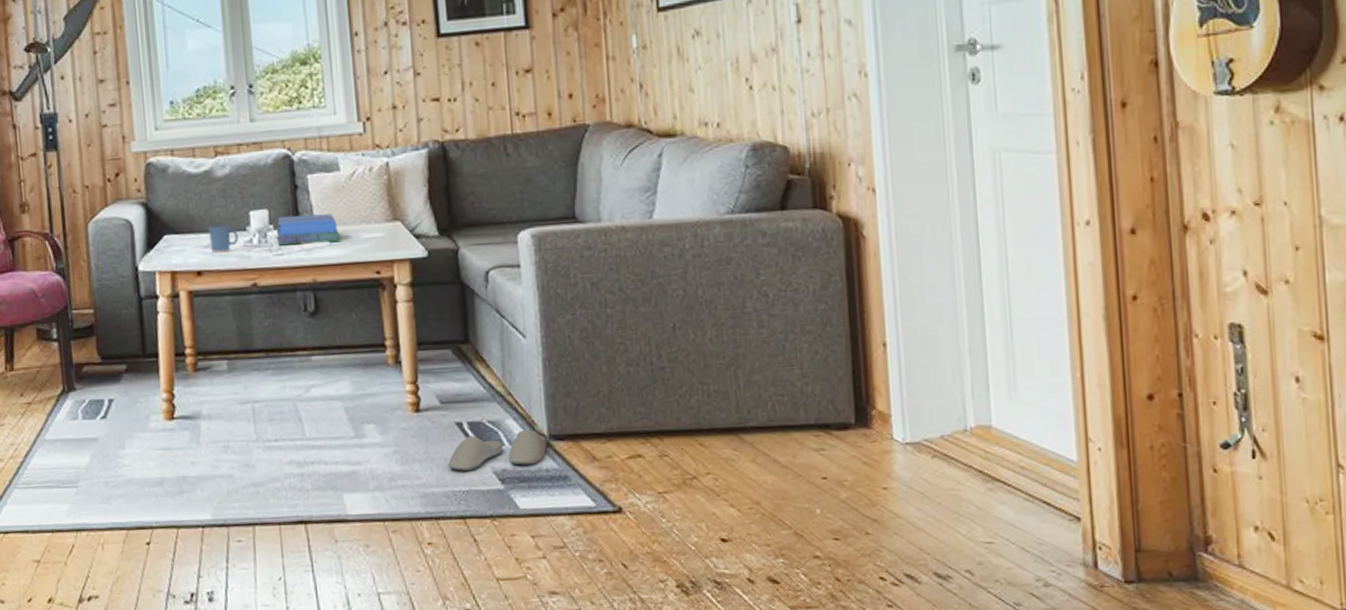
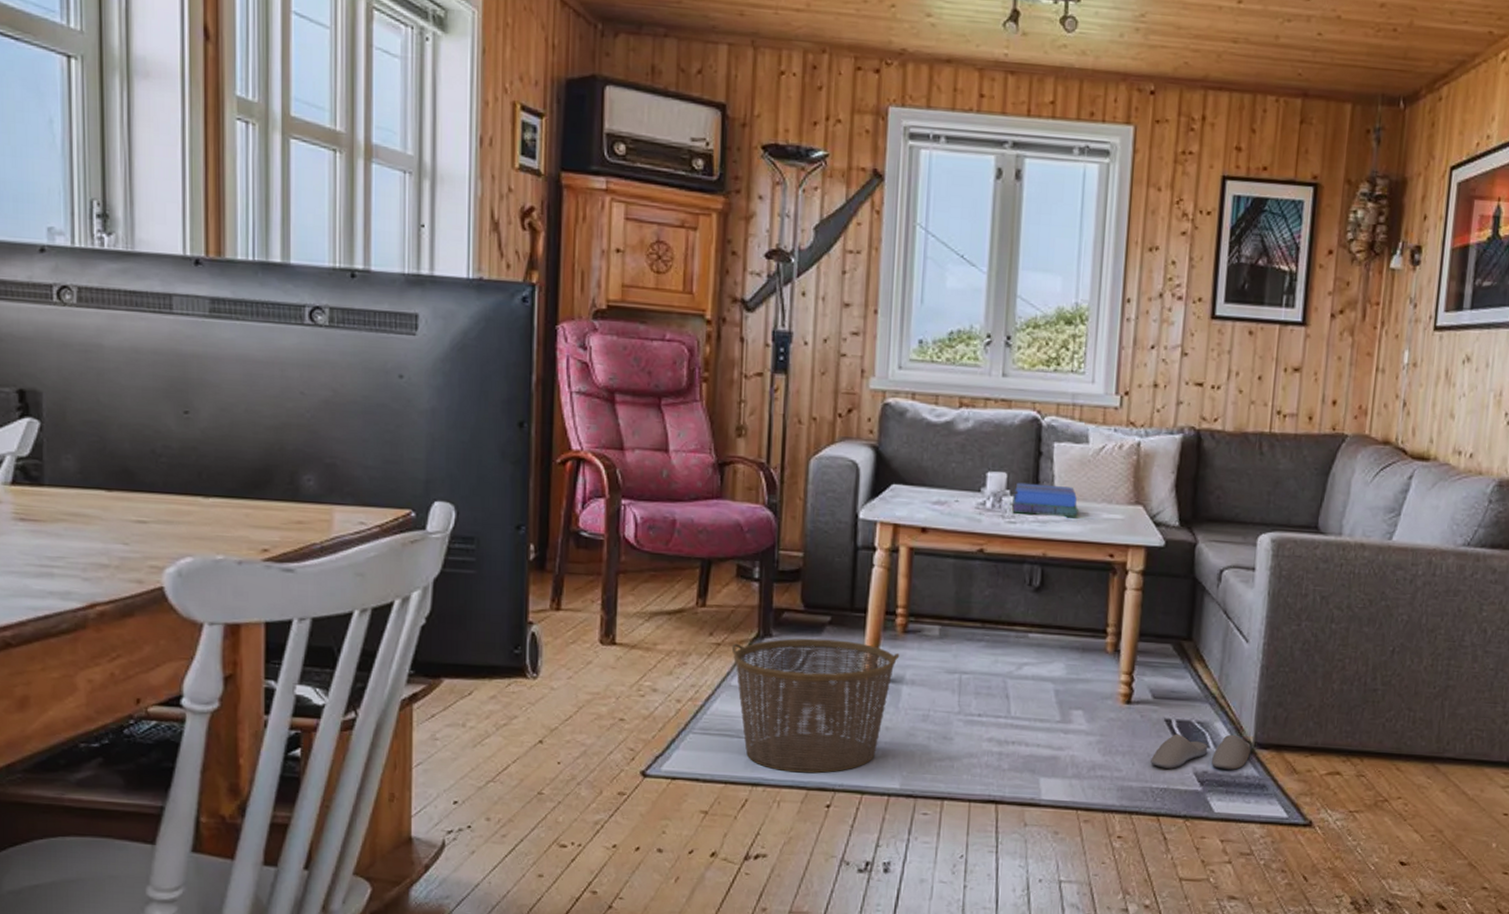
basket: none [41,385,194,515] -> present [731,638,900,773]
mug: present [207,224,239,253] -> none [939,480,972,512]

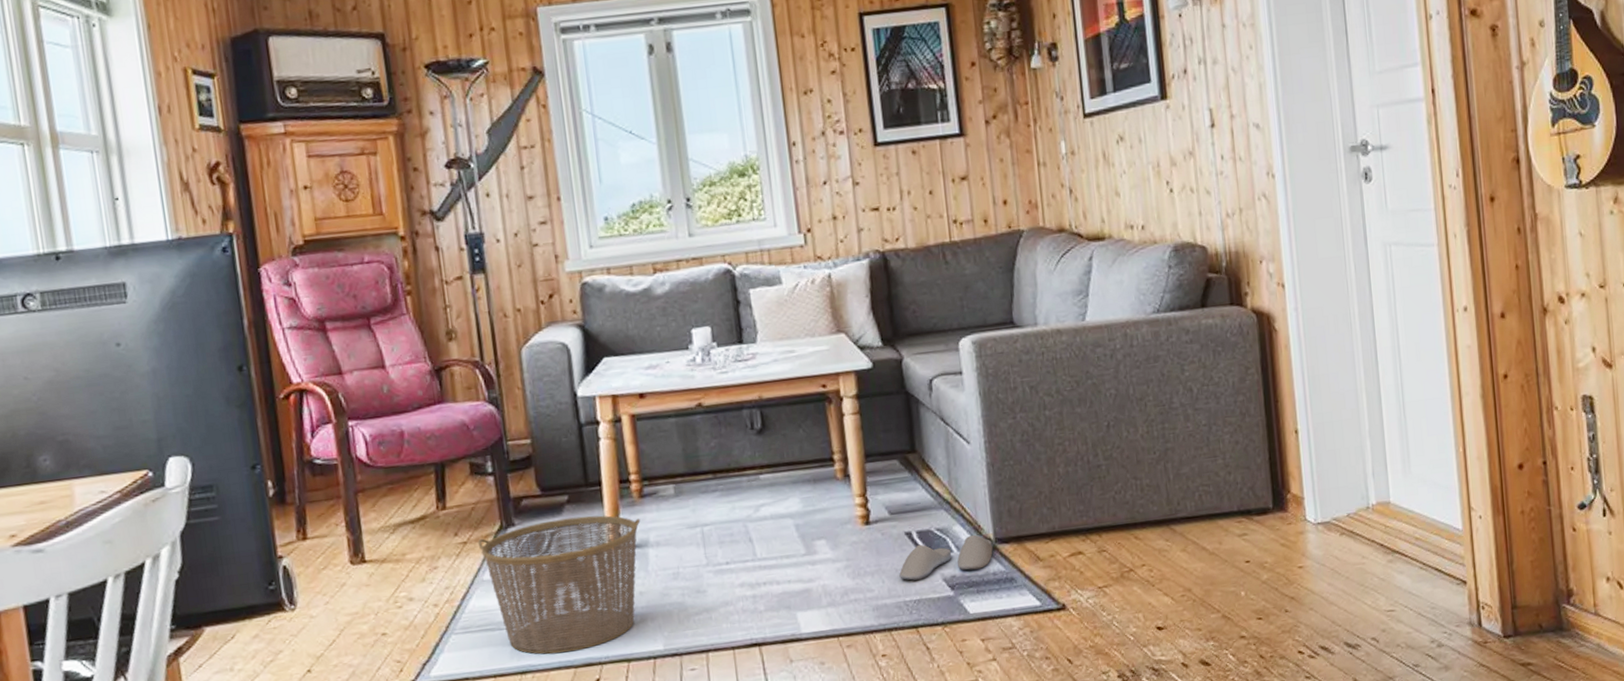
books: present [1012,482,1078,517] -> none [720,328,785,363]

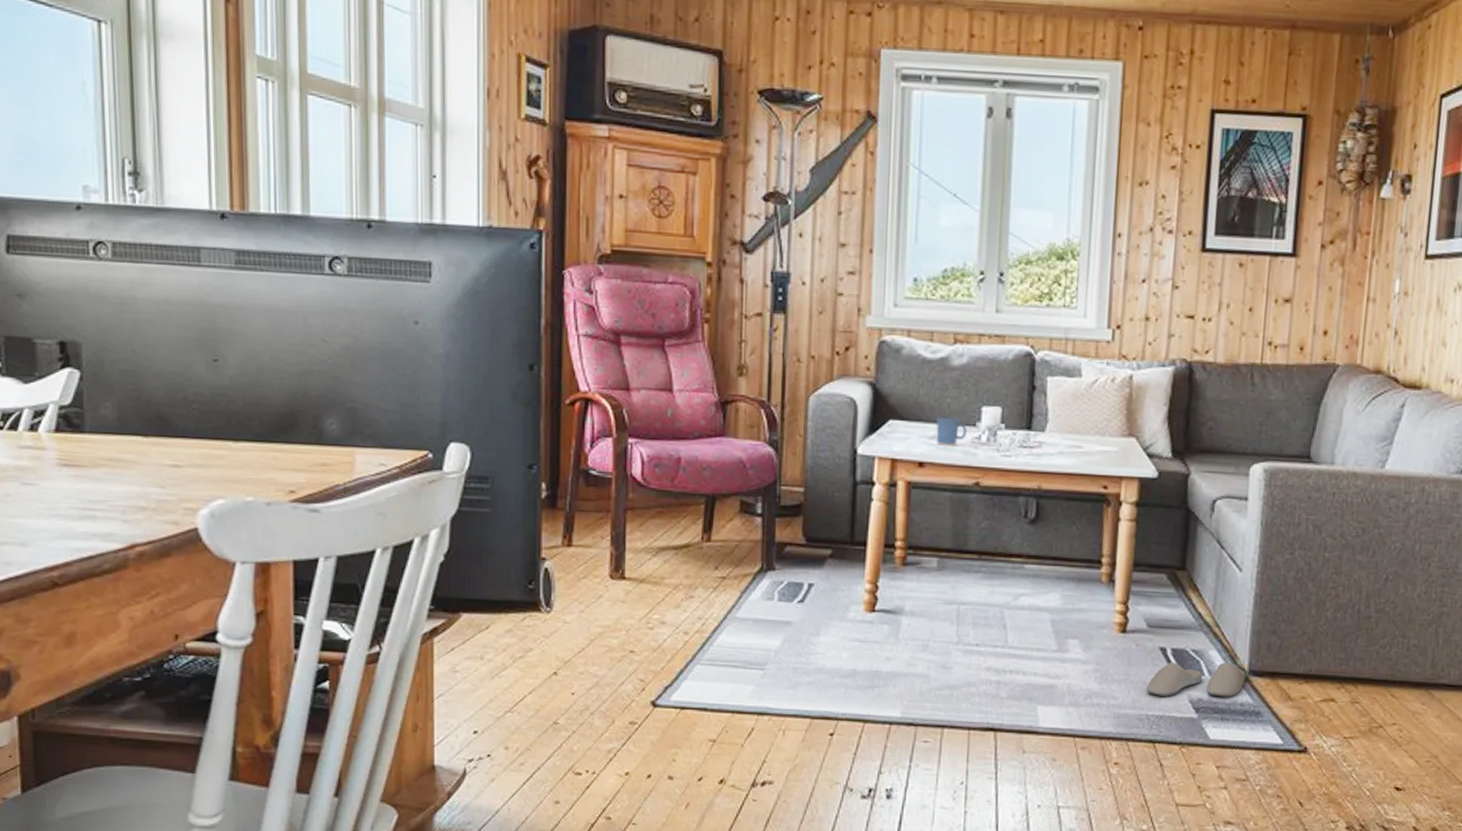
basket: present [477,515,641,654] -> none [736,571,899,703]
mug: none [648,343,681,374] -> present [935,415,967,446]

